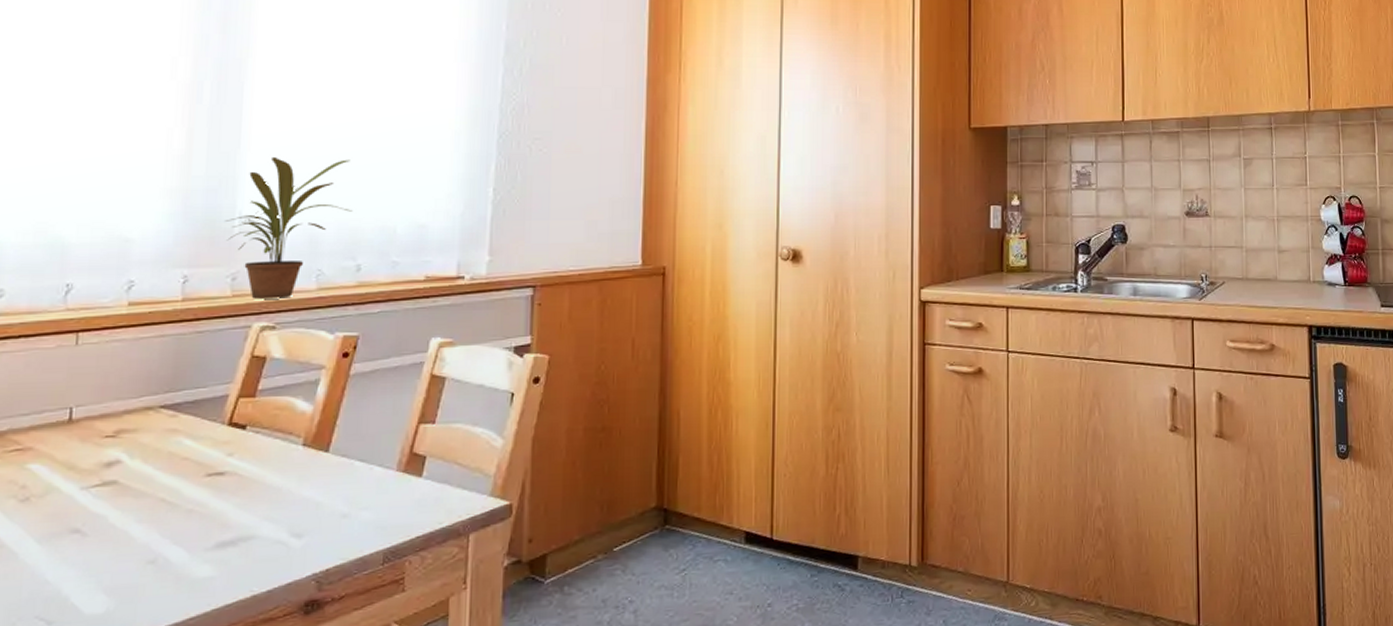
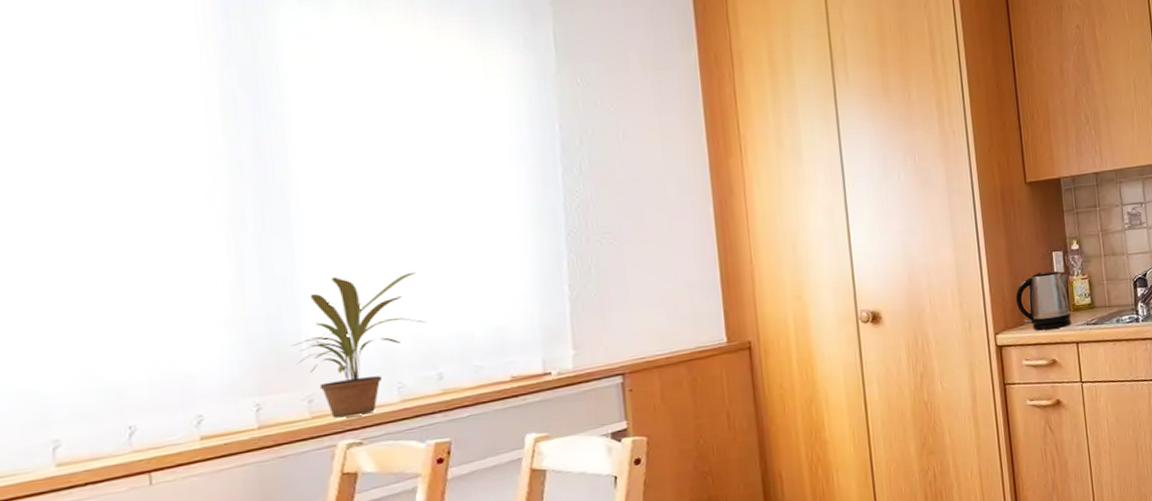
kettle: none [946,225,1004,290] -> present [1015,270,1072,331]

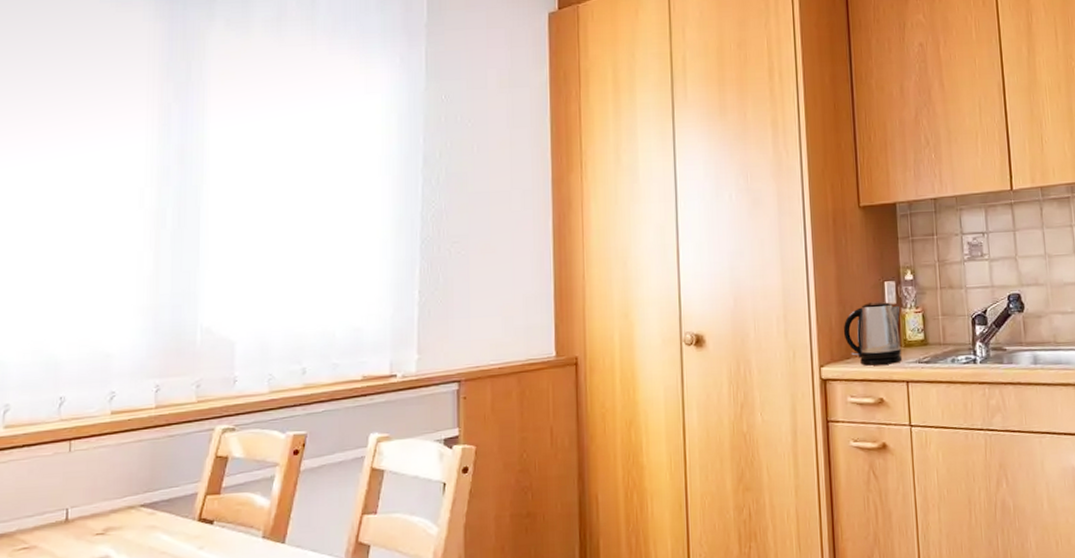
potted plant: present [291,272,426,419] -> none [188,271,297,404]

